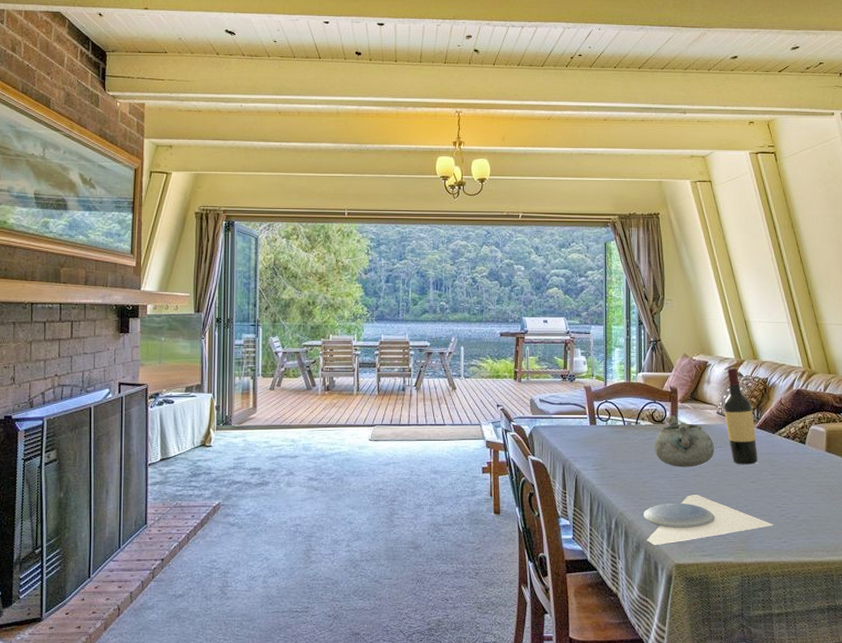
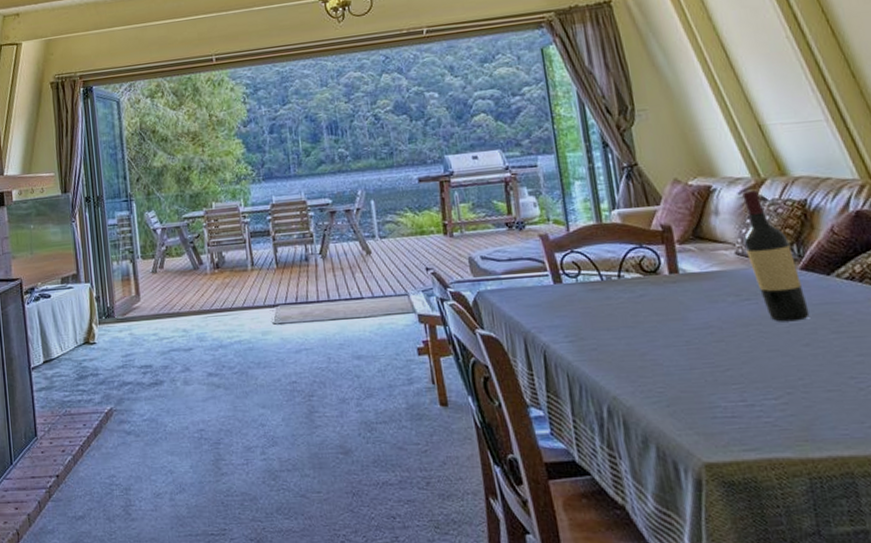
plate: present [644,495,774,546] -> none [647,367,849,440]
decorative bowl: present [654,415,715,467] -> none [648,262,741,331]

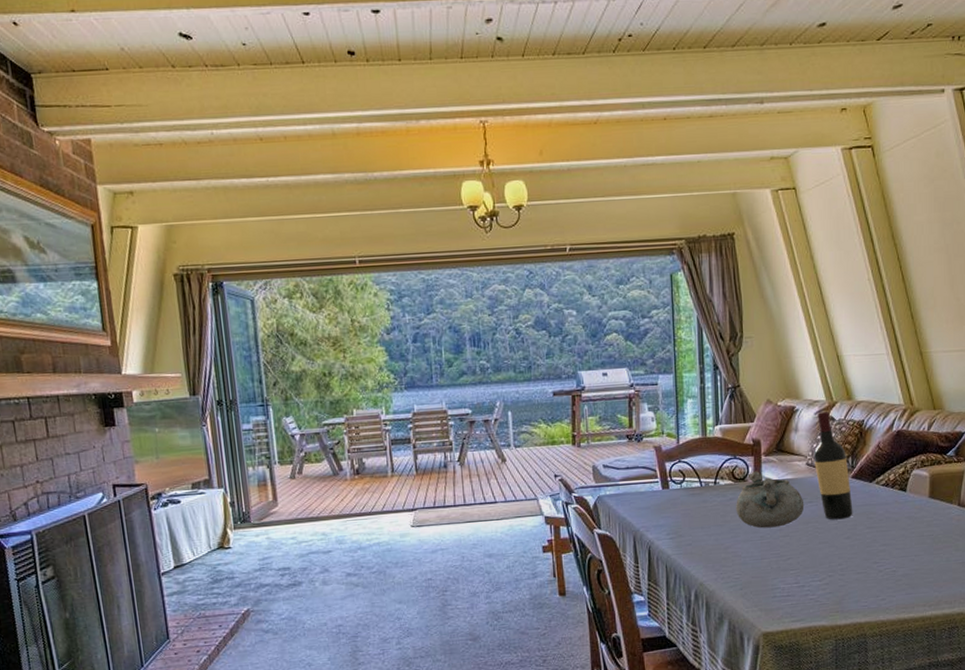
decorative bowl: none [648,262,741,331] -> present [736,471,805,528]

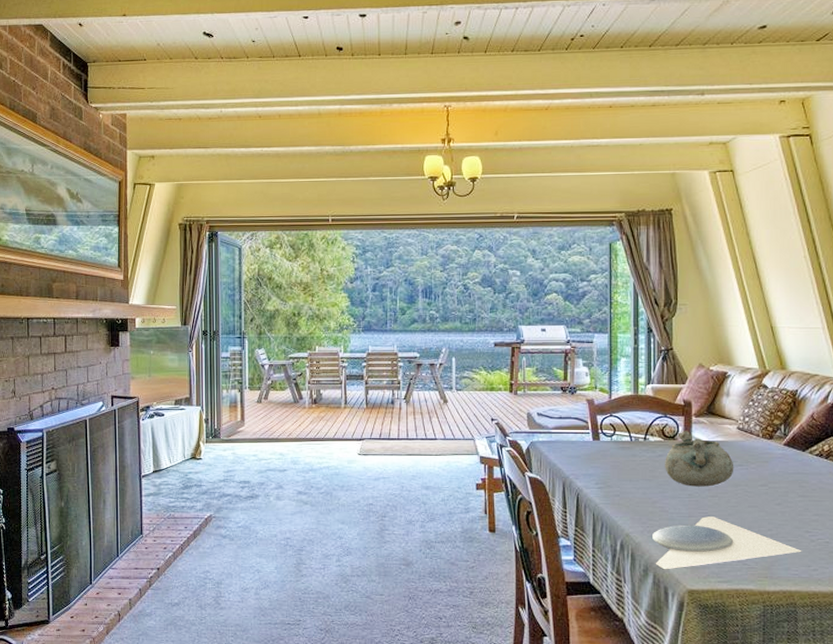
plate: none [726,557,871,616] -> present [653,516,802,570]
wine bottle: present [813,411,853,520] -> none [745,378,785,485]

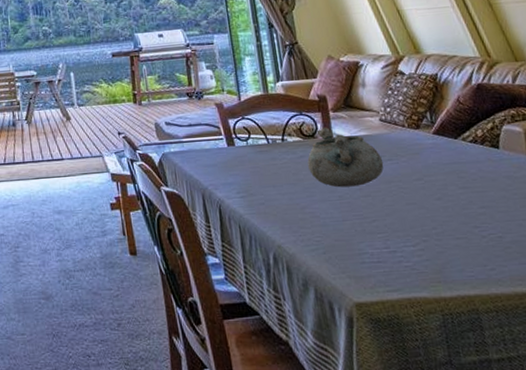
plate: present [653,516,802,570] -> none [306,218,474,283]

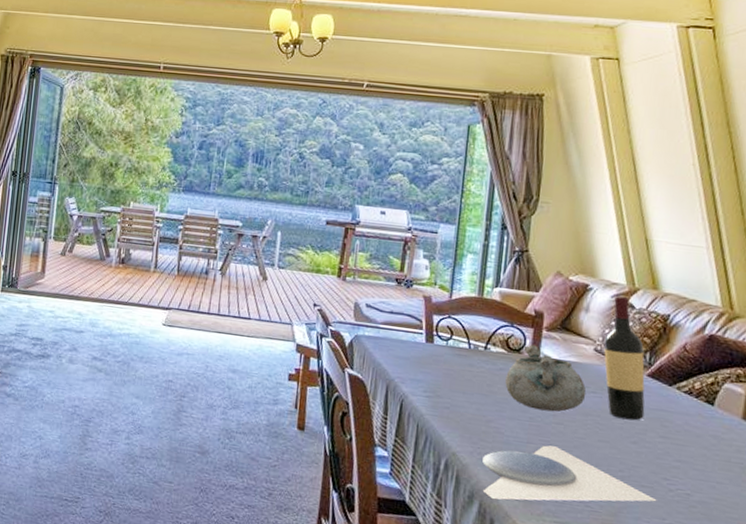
plate: none [306,218,474,283] -> present [482,445,657,502]
wine bottle: none [384,65,441,179] -> present [603,295,645,421]

